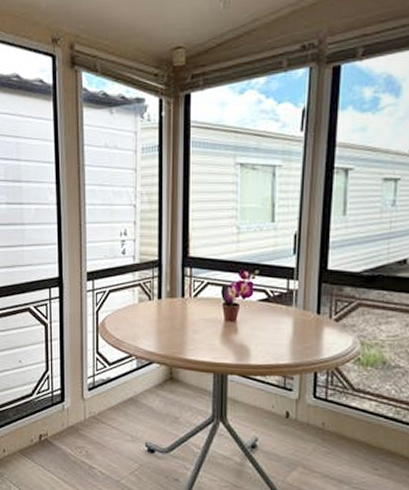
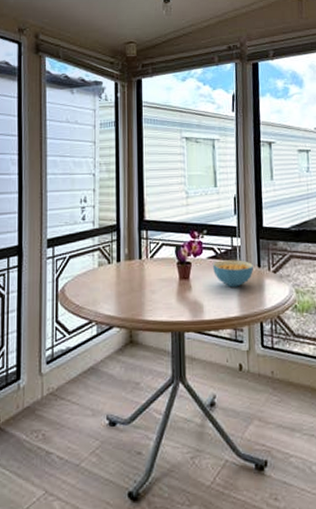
cereal bowl: none [264,304,311,334] -> present [213,260,253,287]

